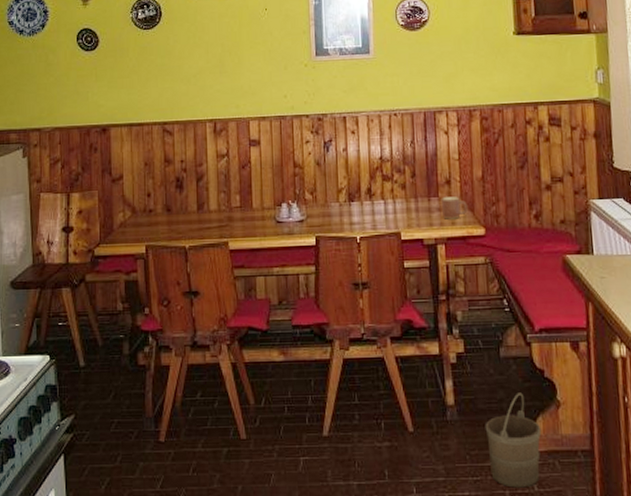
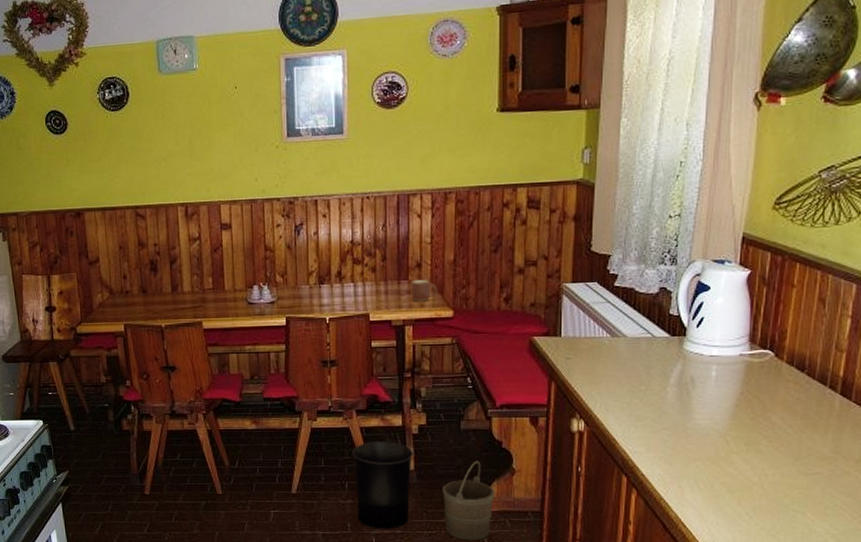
waste bin: none [387,372,452,477] -> present [352,441,413,529]

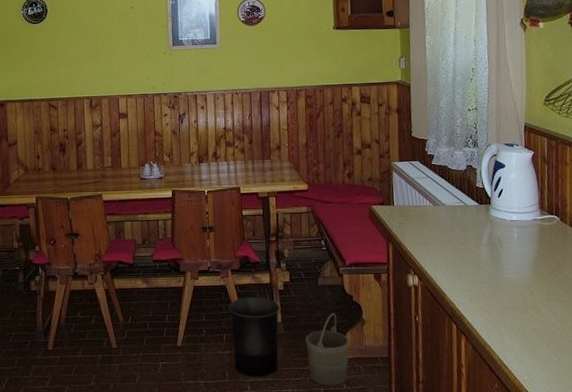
mug: present [410,280,437,302] -> none [272,159,294,177]

